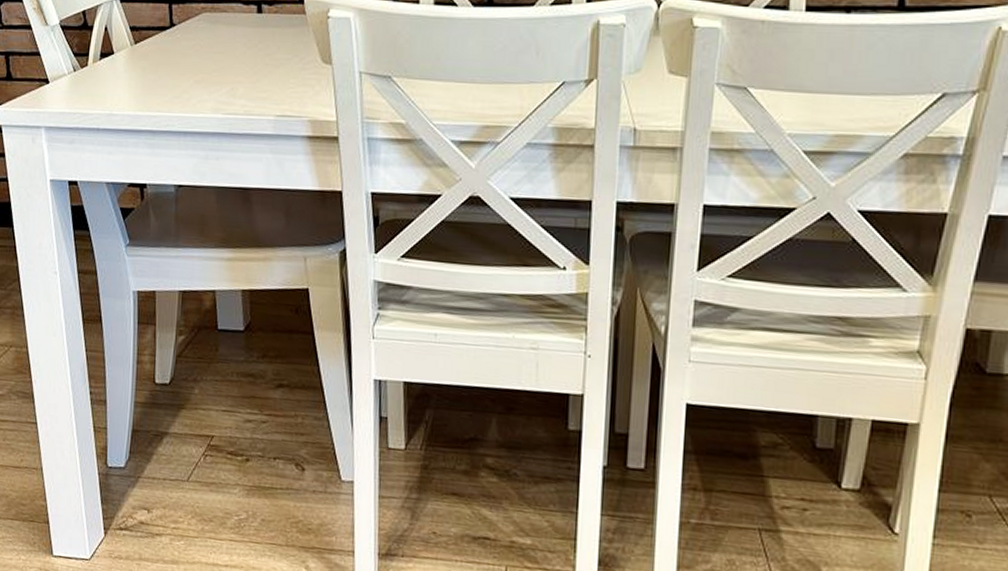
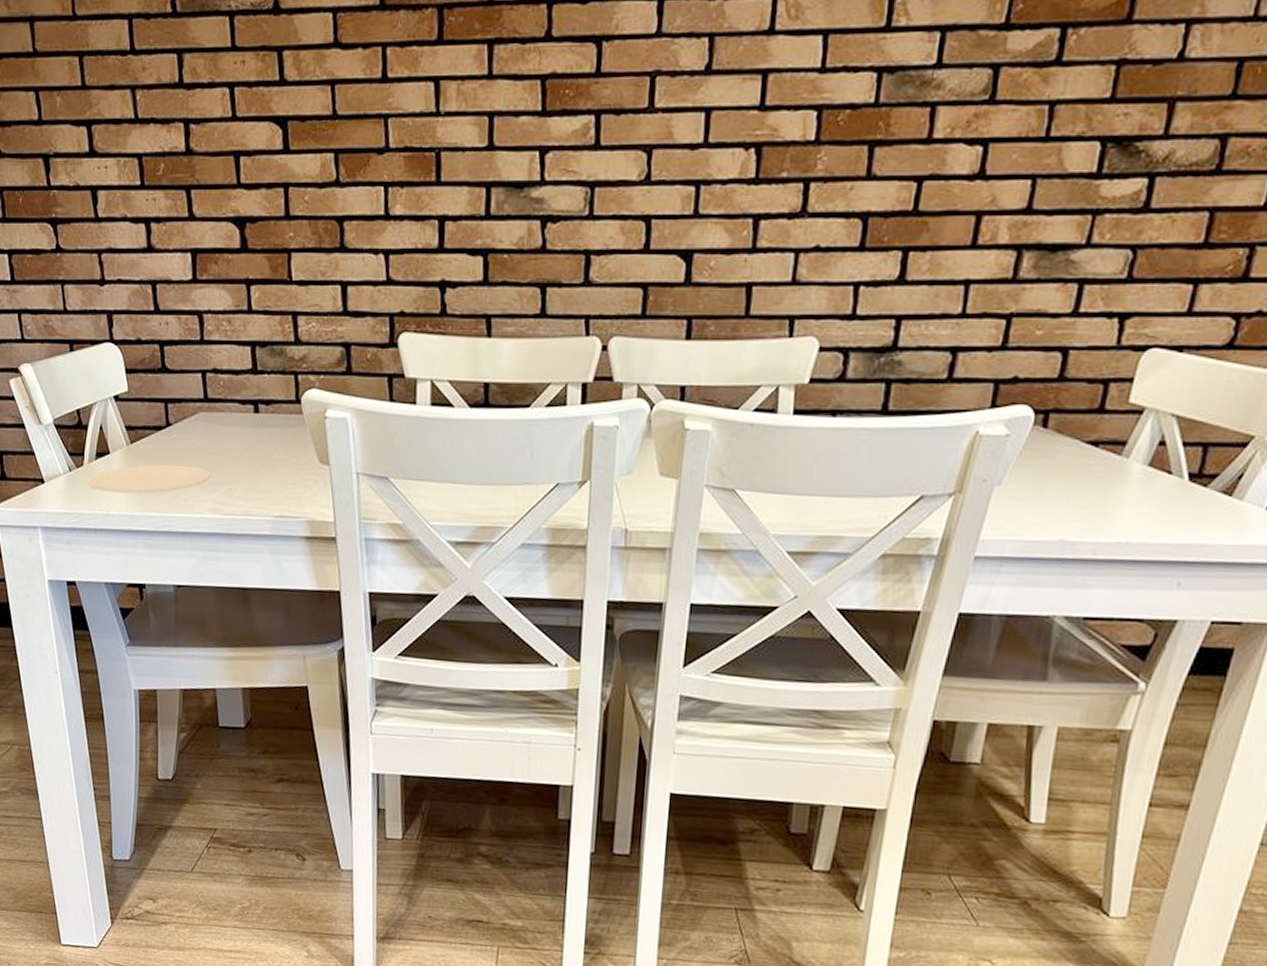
plate: none [92,64,214,94] -> present [88,464,211,494]

